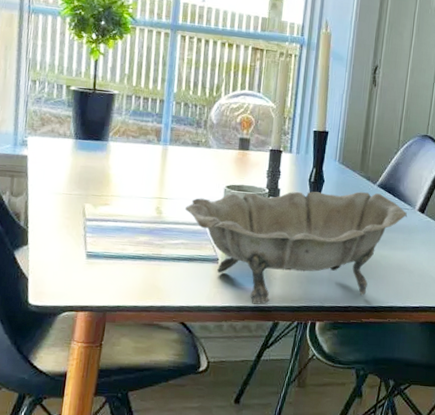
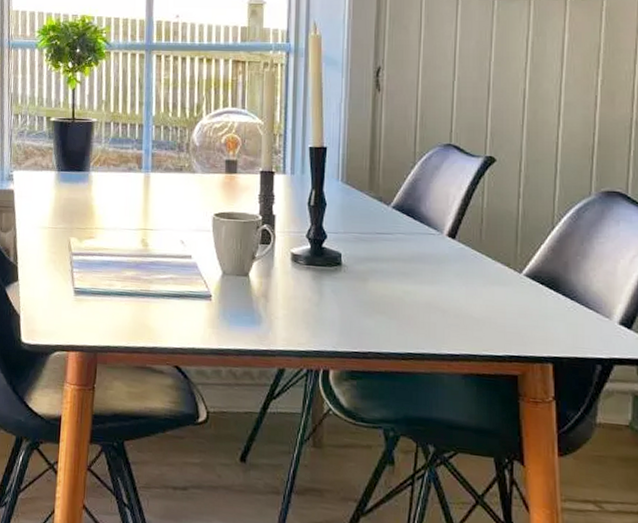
decorative bowl: present [184,191,408,305] -> none [171,215,434,348]

